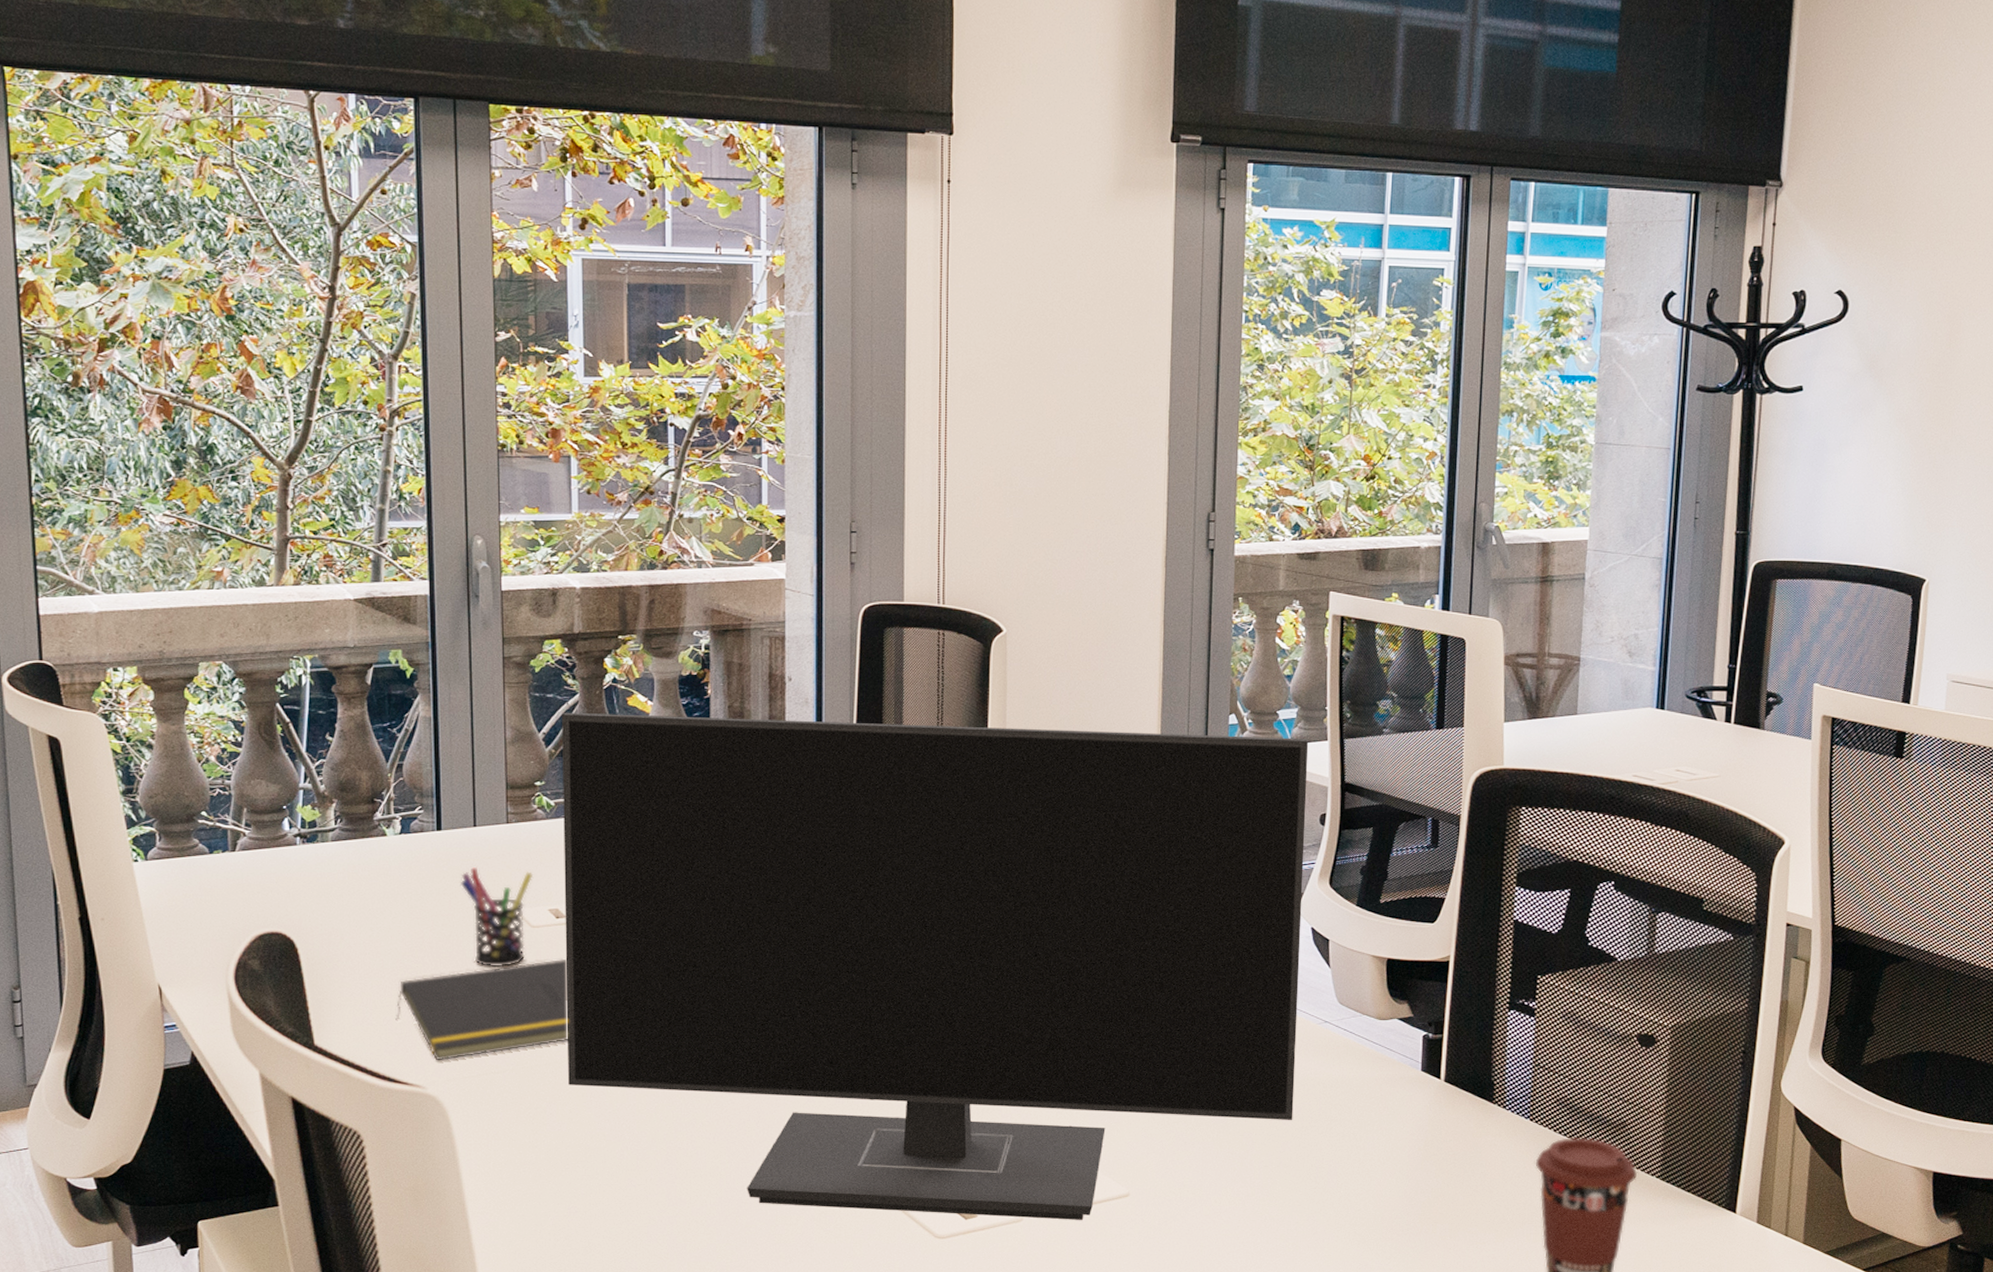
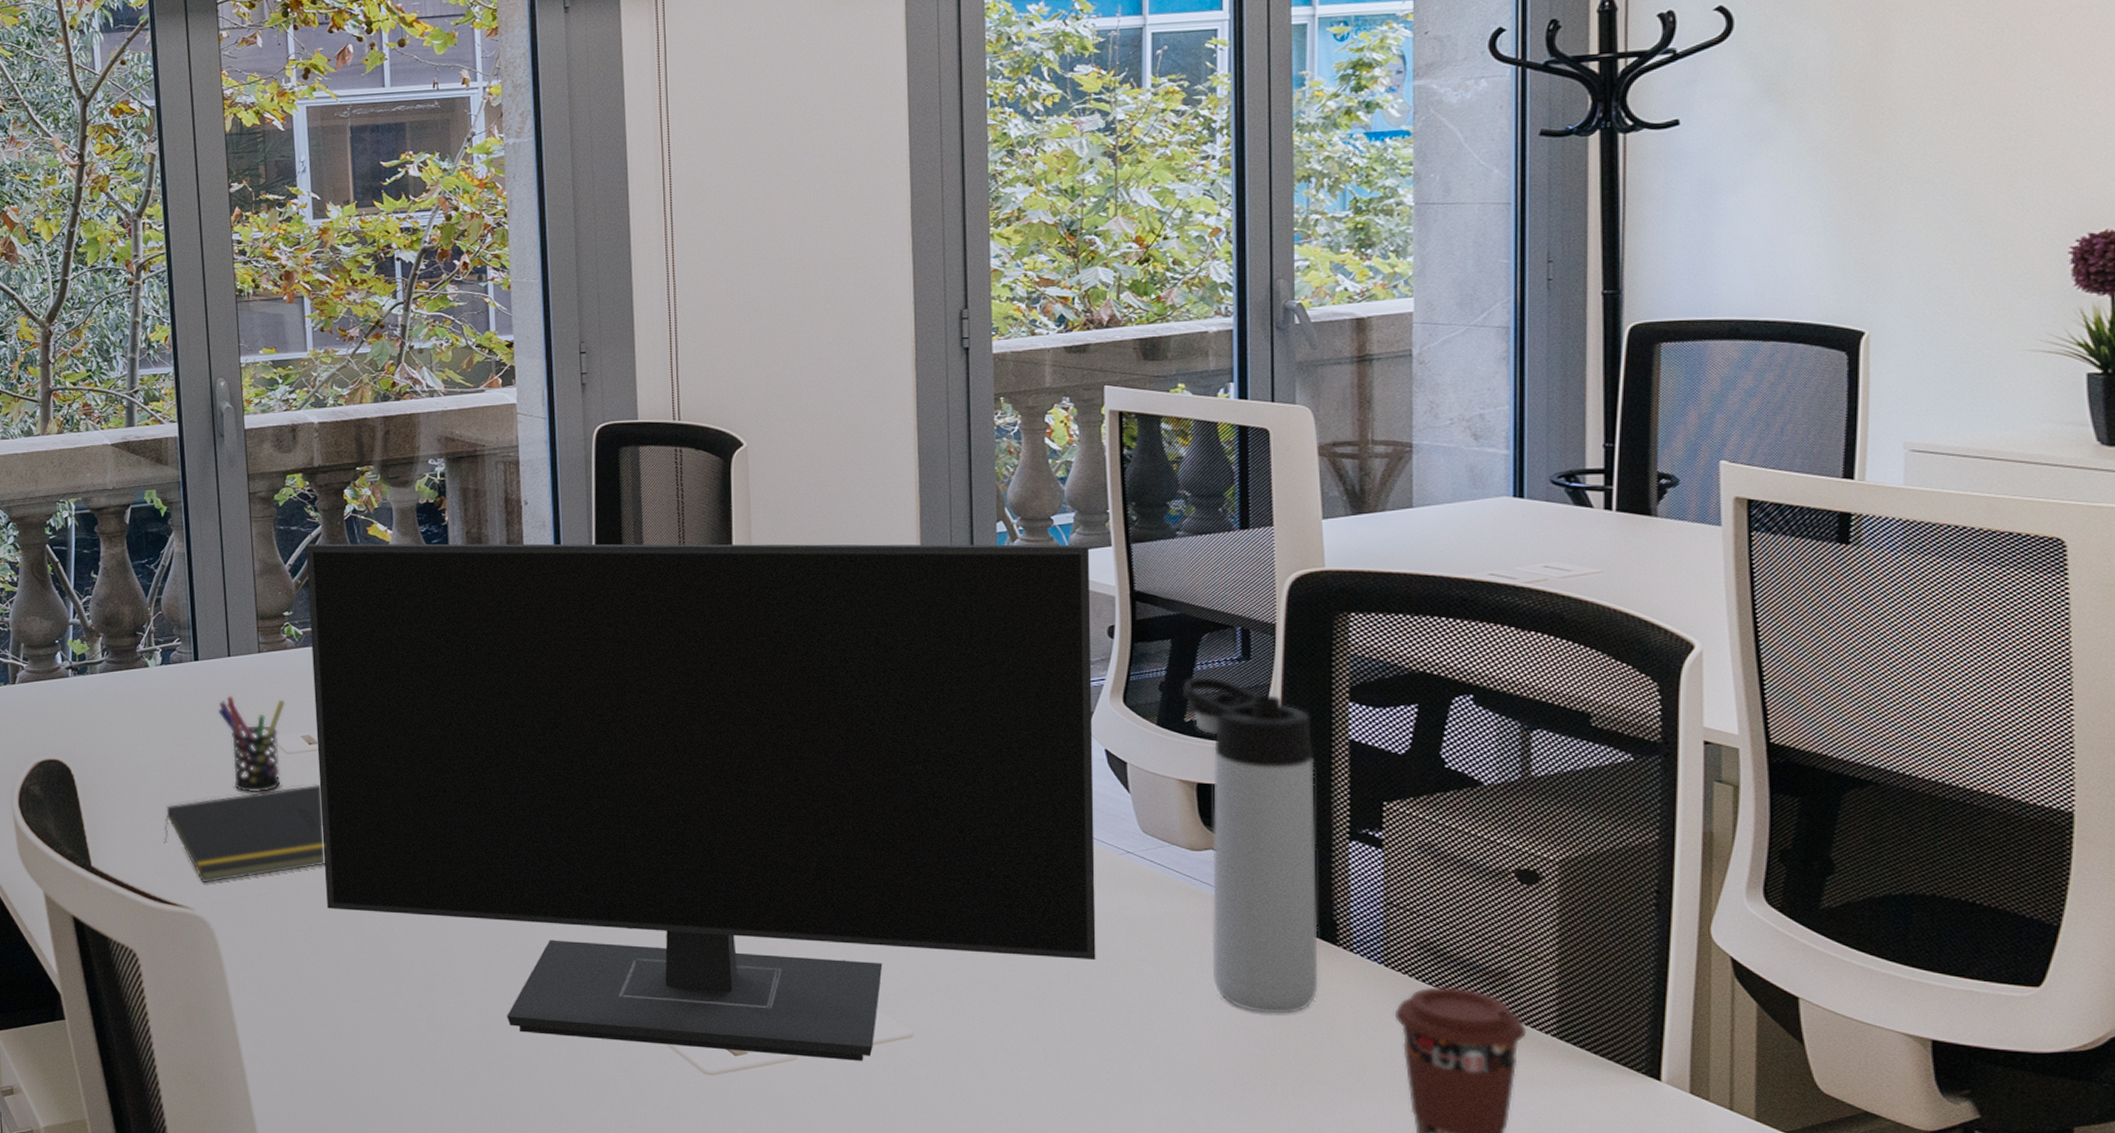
thermos bottle: none [1379,862,1485,1165] -> present [1181,677,1318,1014]

